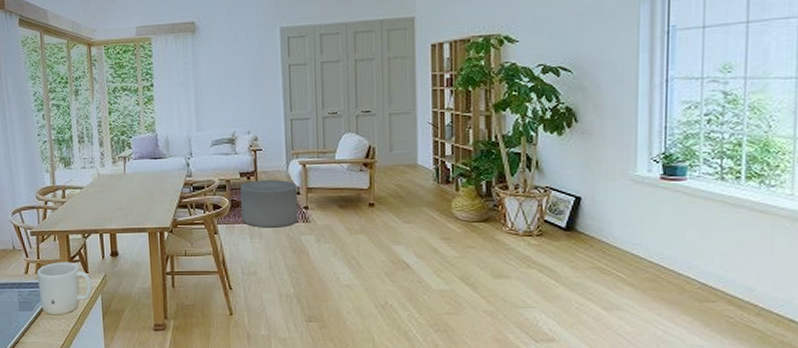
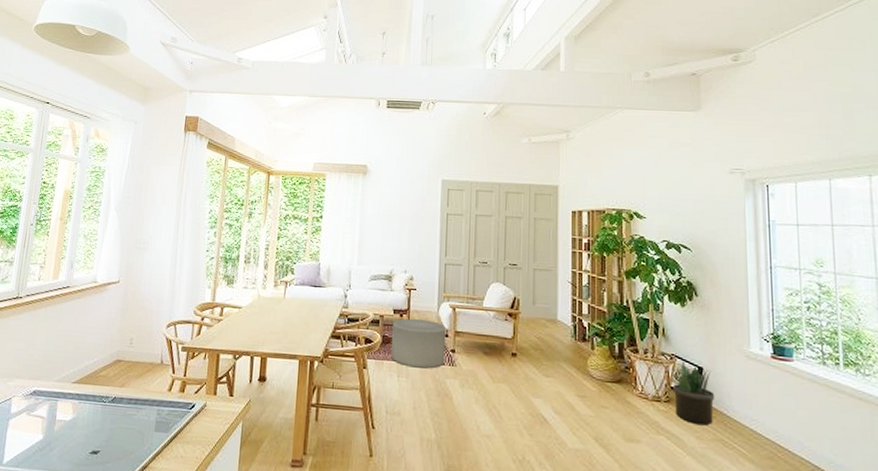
mug: present [37,262,92,315] -> none [178,381,235,440]
planter: none [546,192,594,255] -> present [673,361,715,426]

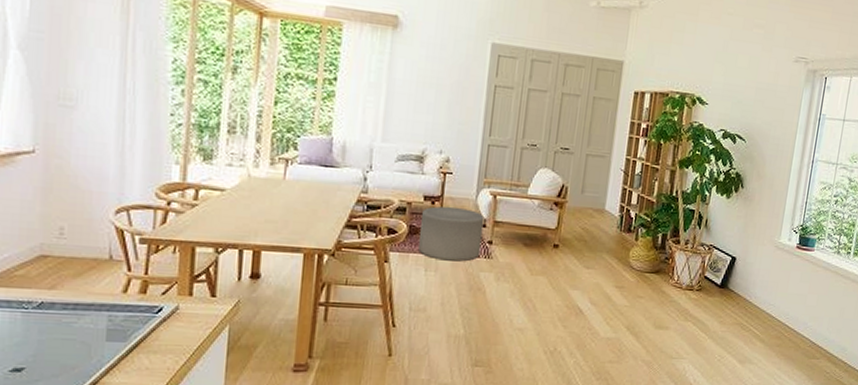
planter: present [673,361,715,426] -> none [705,251,743,311]

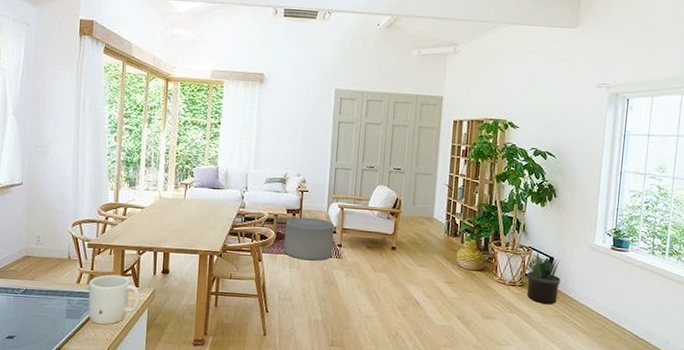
mug: none [139,280,218,349] -> present [88,274,140,325]
planter: none [705,251,743,311] -> present [526,252,561,305]

